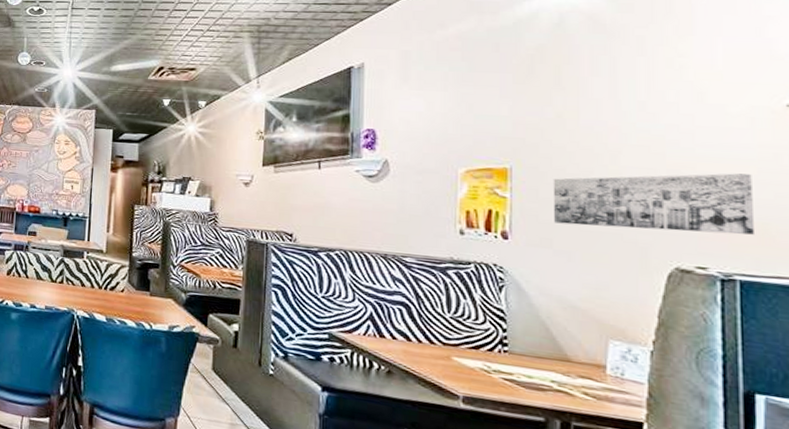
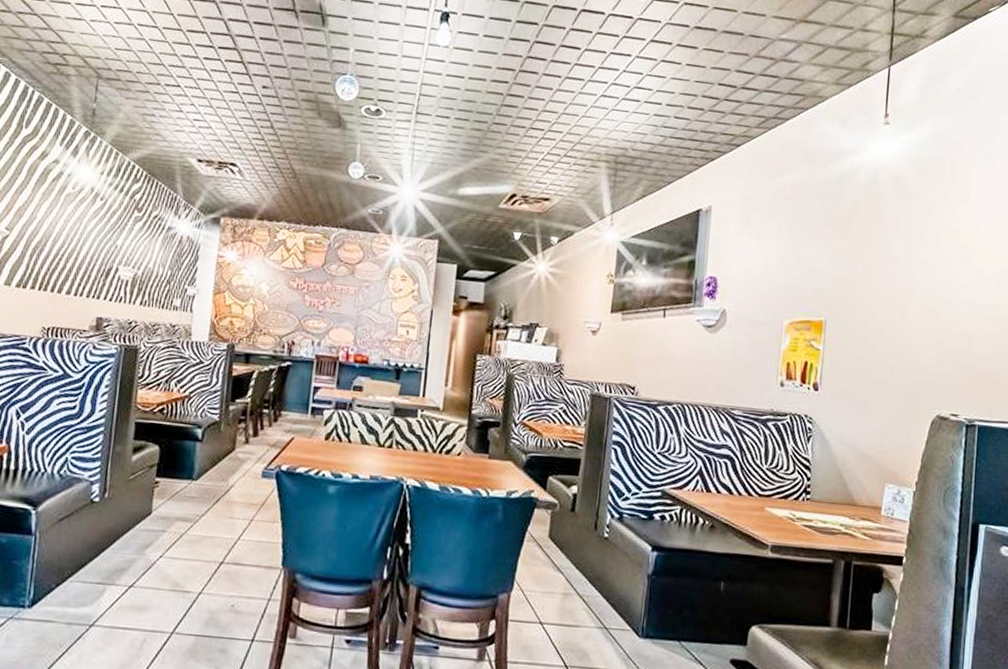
wall art: present [553,173,756,235] -> none [854,329,994,385]

